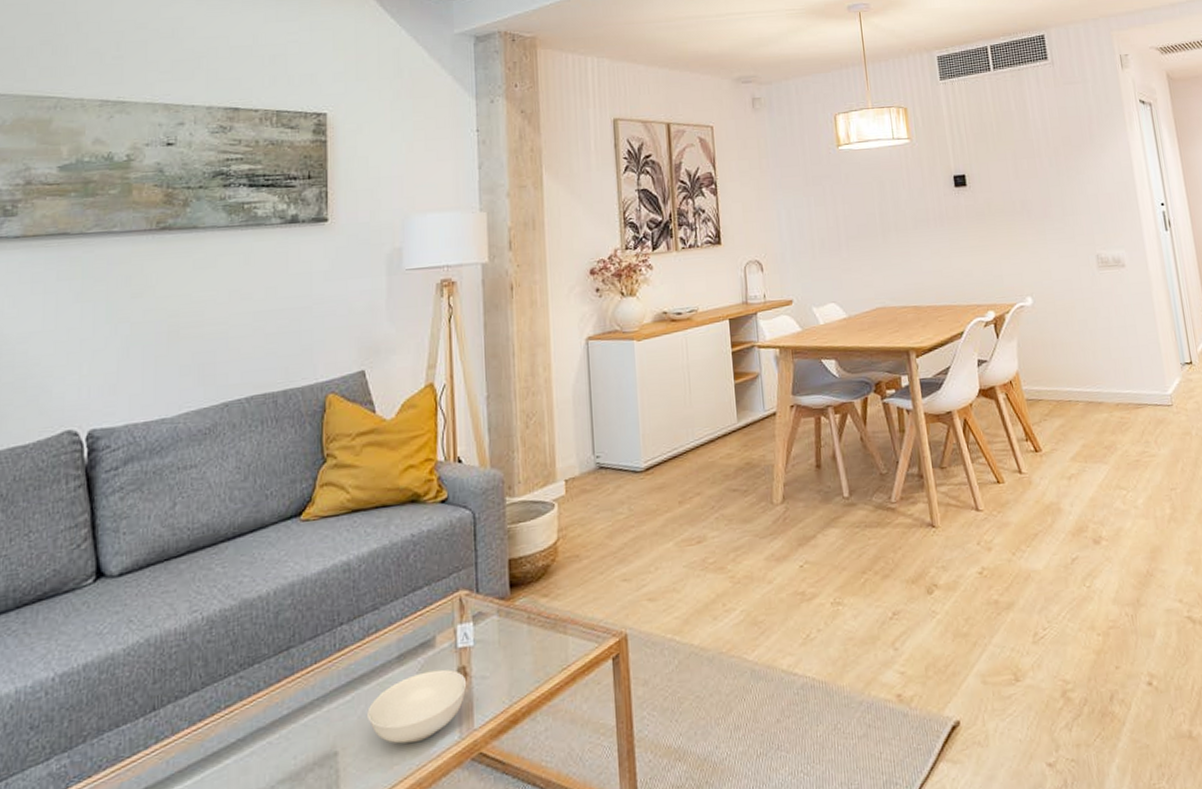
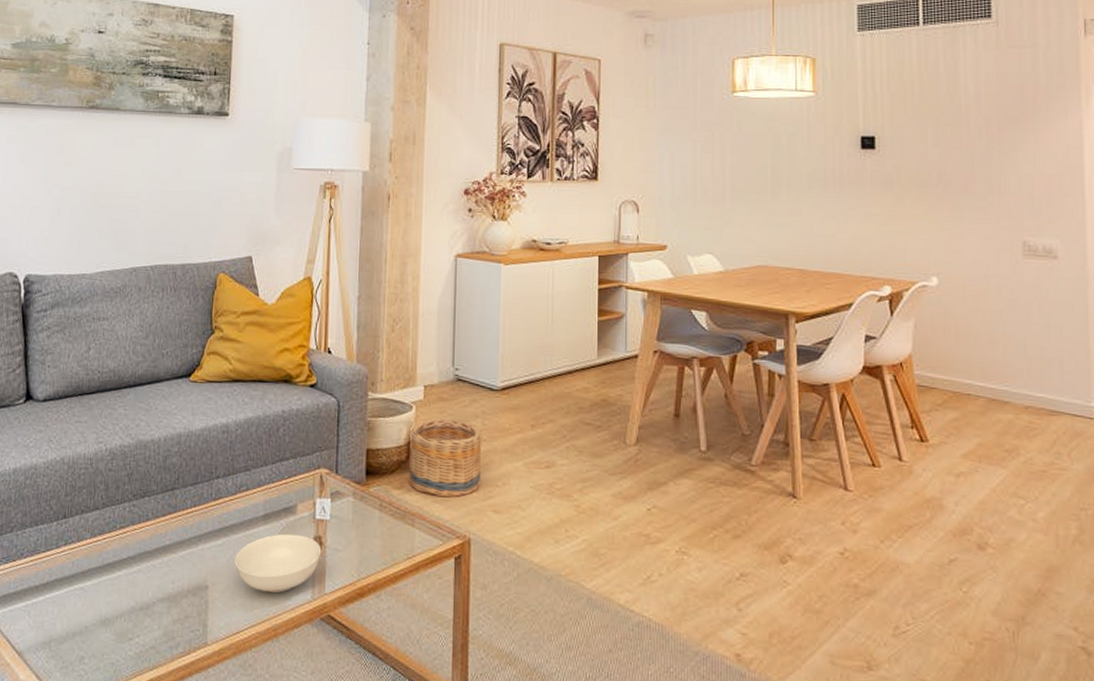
basket: none [553,510,633,596] -> present [409,419,483,498]

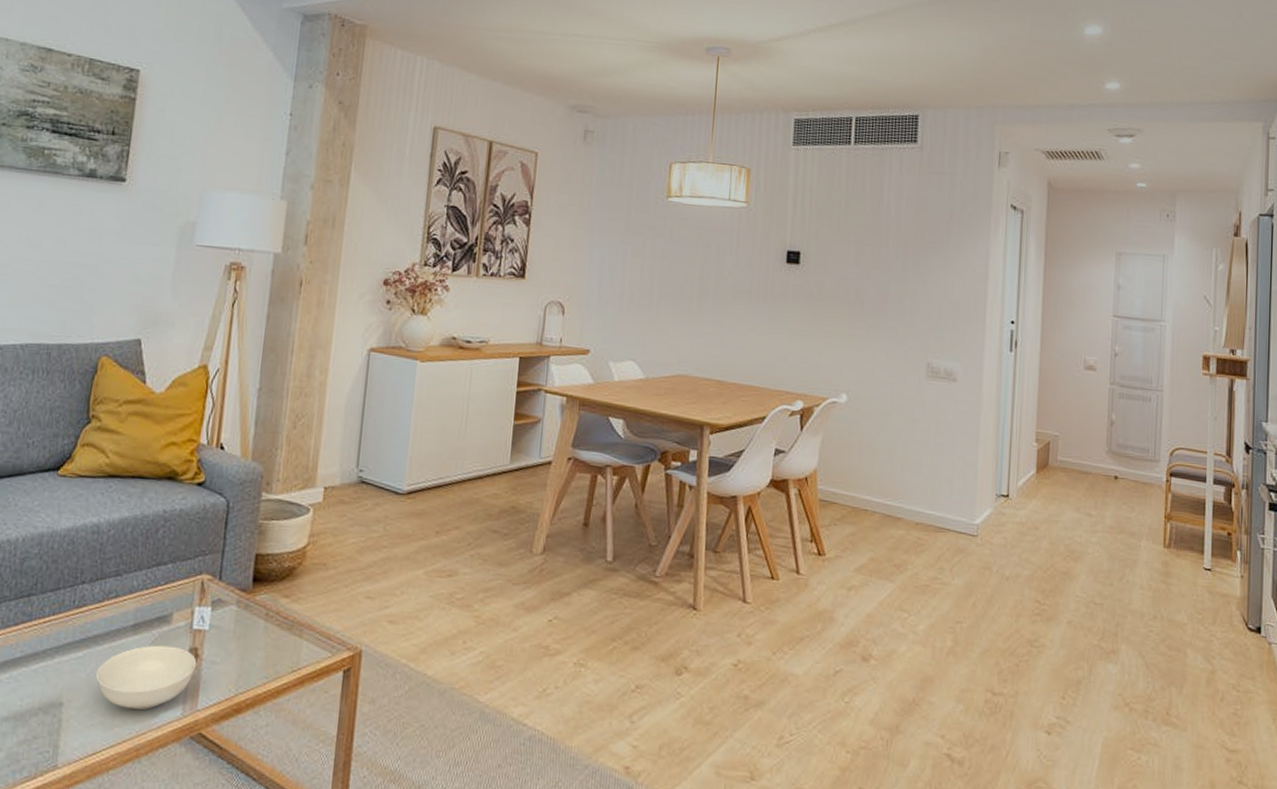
basket: present [409,419,483,498] -> none [300,523,383,607]

